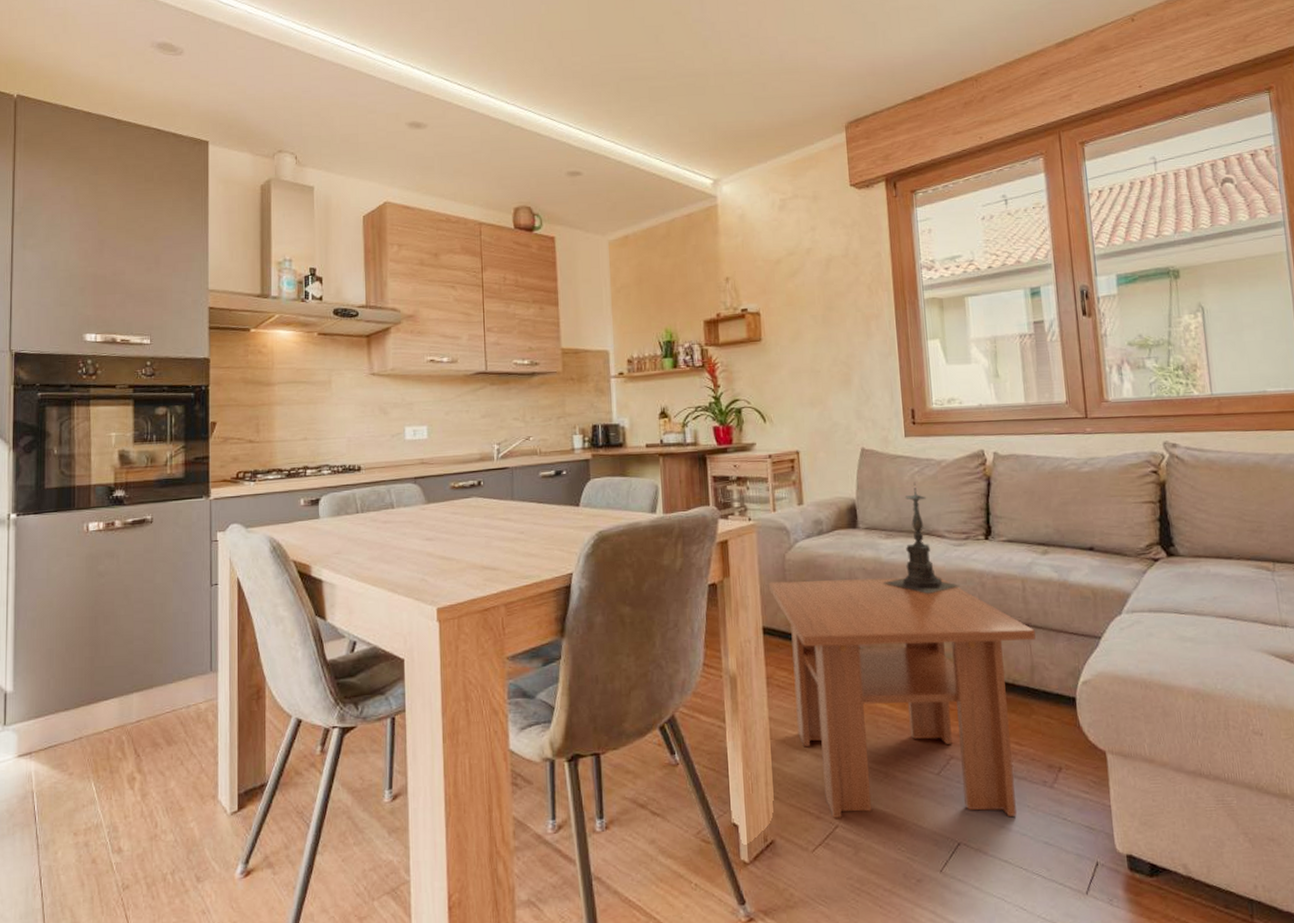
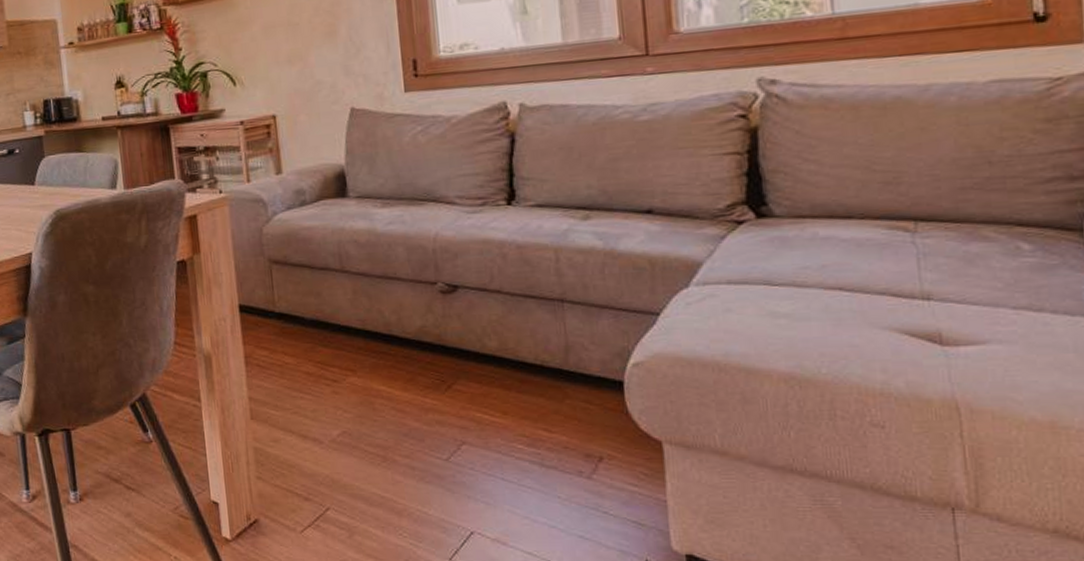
coffee table: present [769,577,1036,818] -> none [245,248,572,507]
candle holder: present [883,482,960,594] -> none [379,142,474,267]

